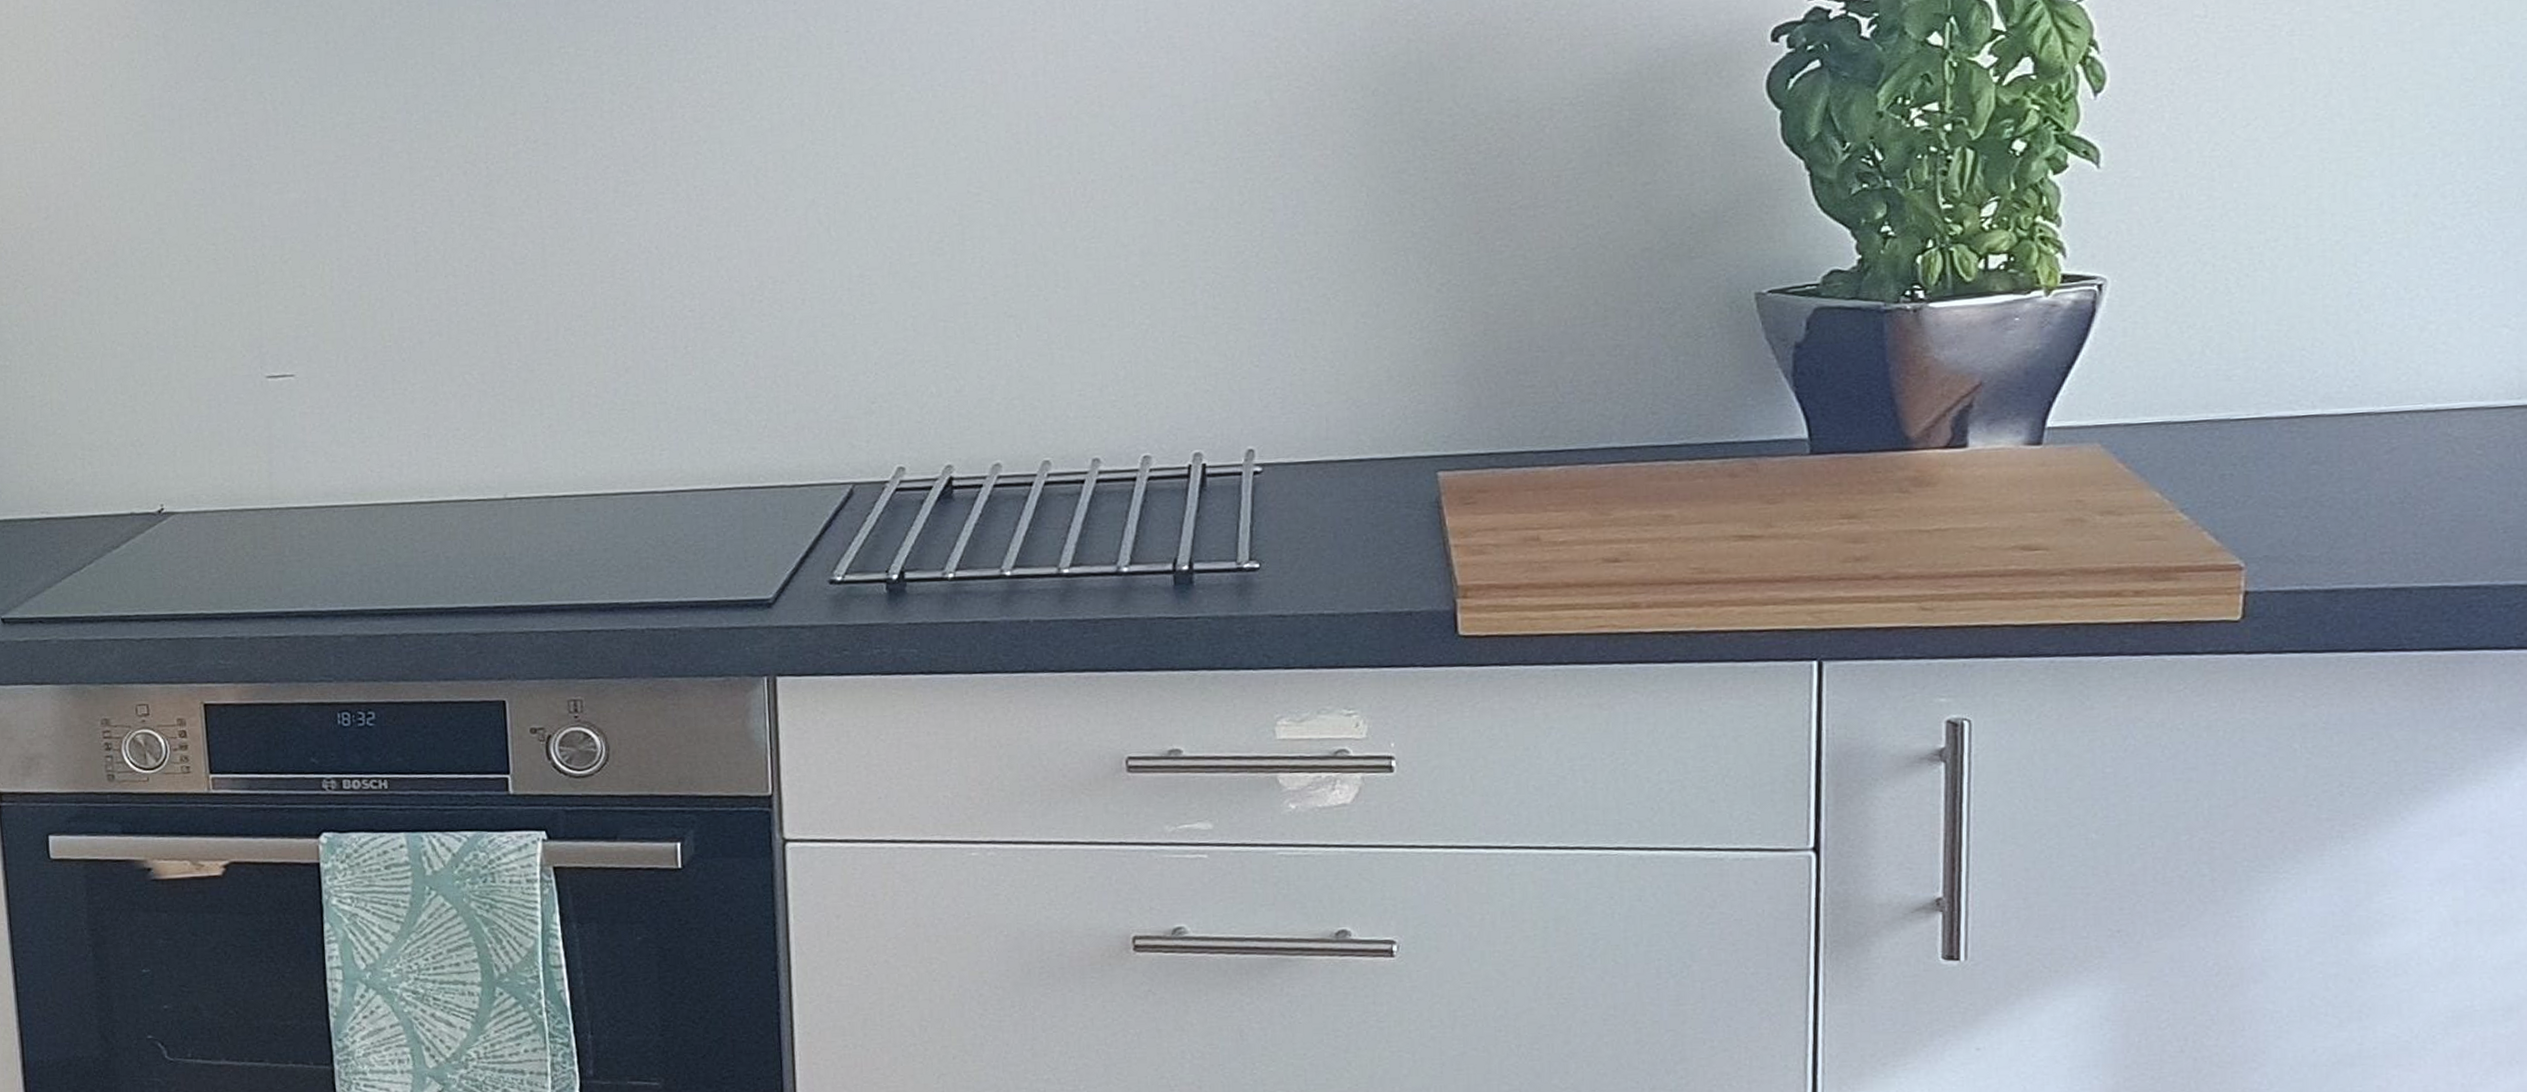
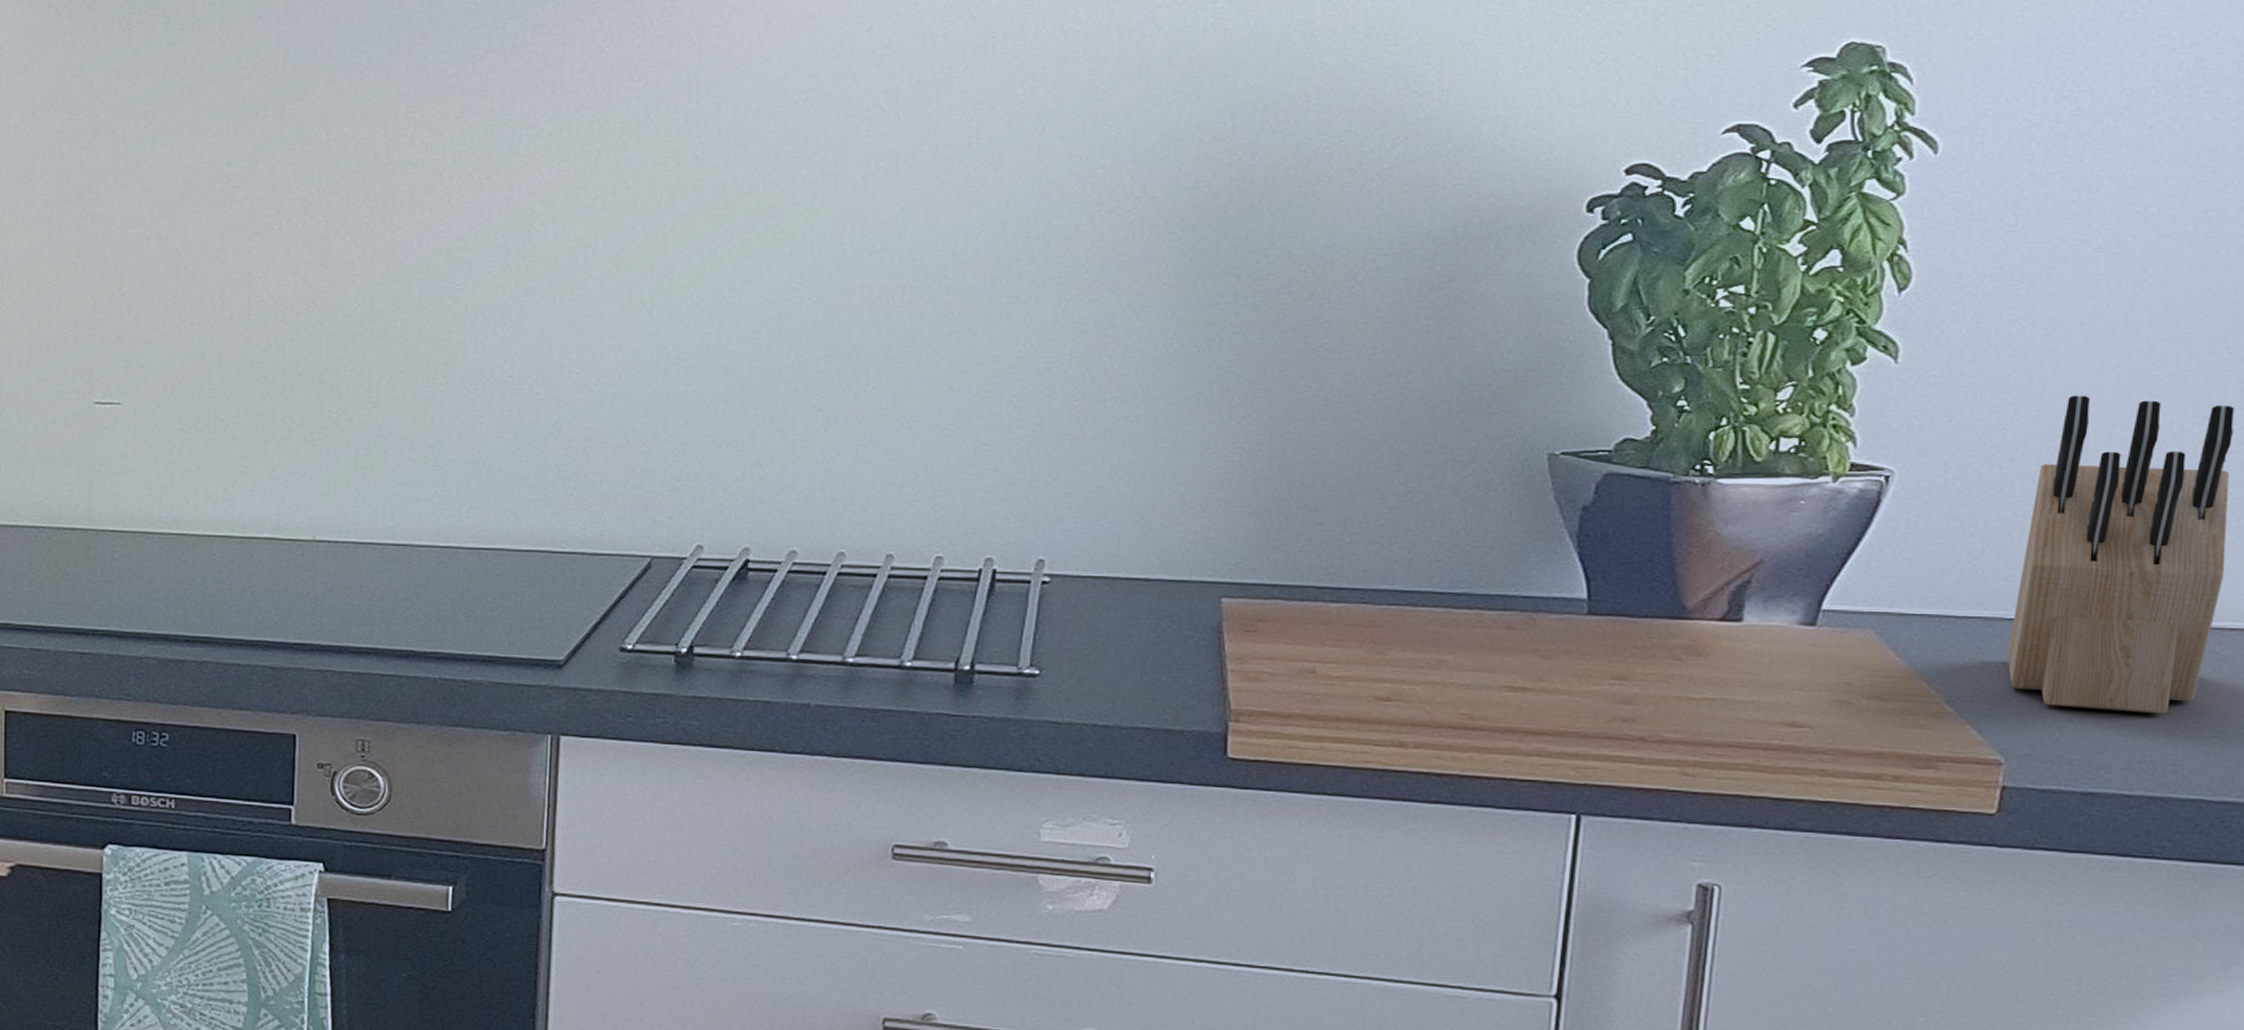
knife block: none [2237,180,2449,505] -> present [2007,395,2234,714]

